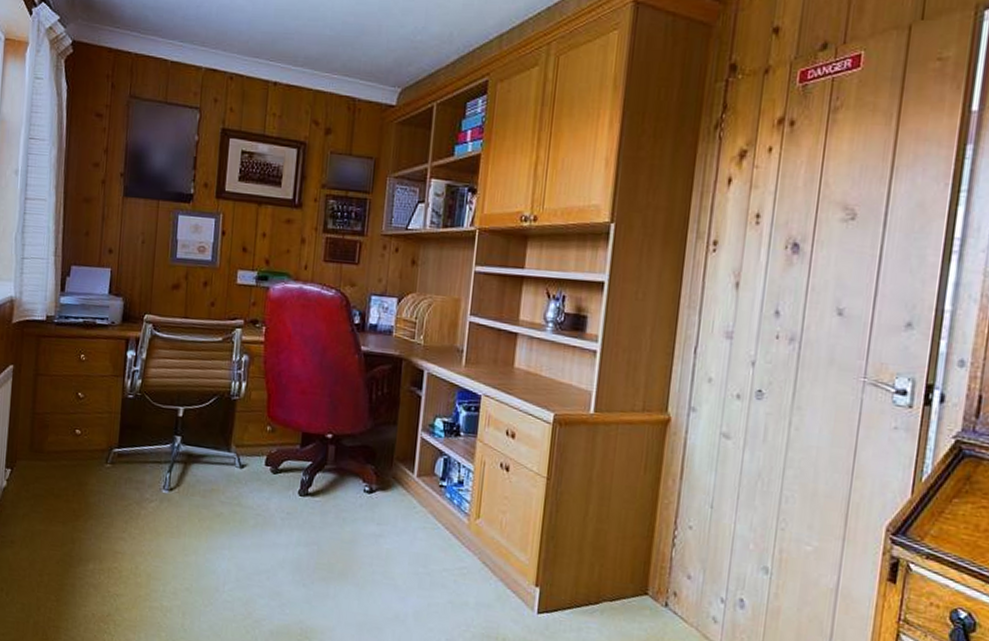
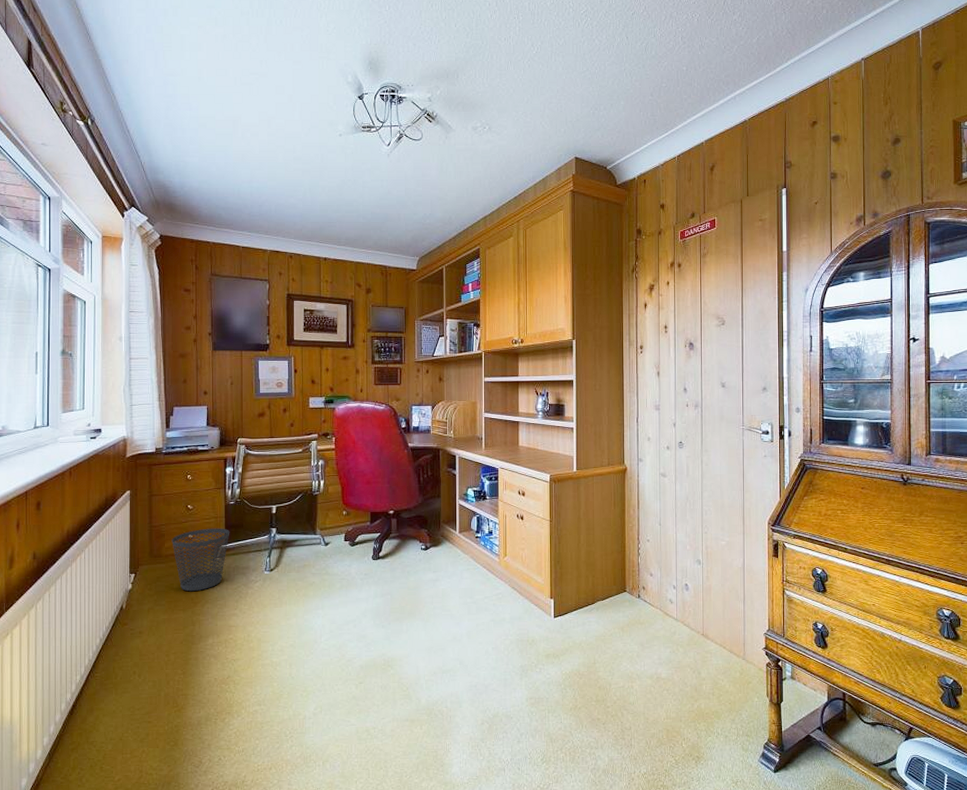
wastebasket: none [56,424,126,502] -> present [171,528,230,592]

